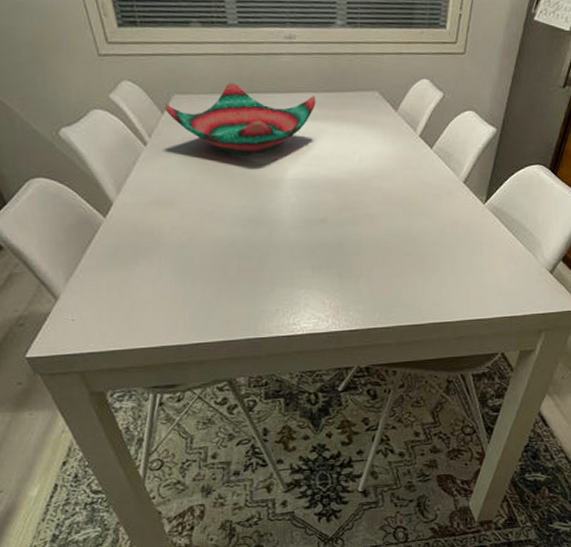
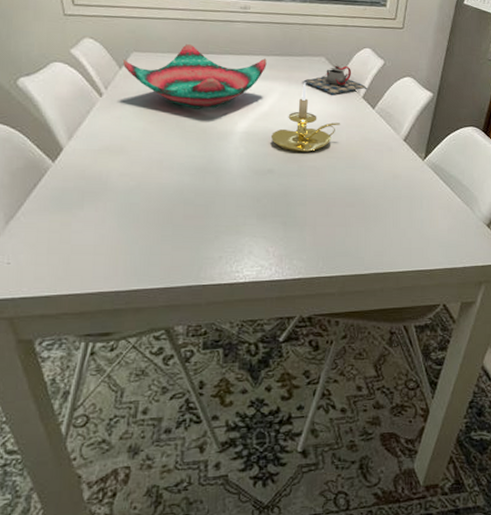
candle holder: none [323,122,396,199] -> present [270,83,340,153]
teapot: none [354,100,426,136] -> present [302,65,368,96]

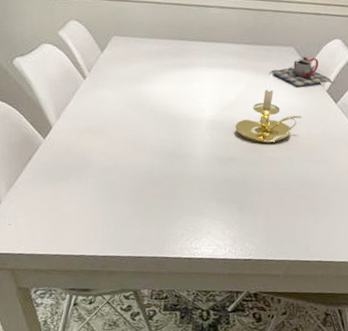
decorative bowl: present [122,44,267,109] -> none [104,29,237,96]

